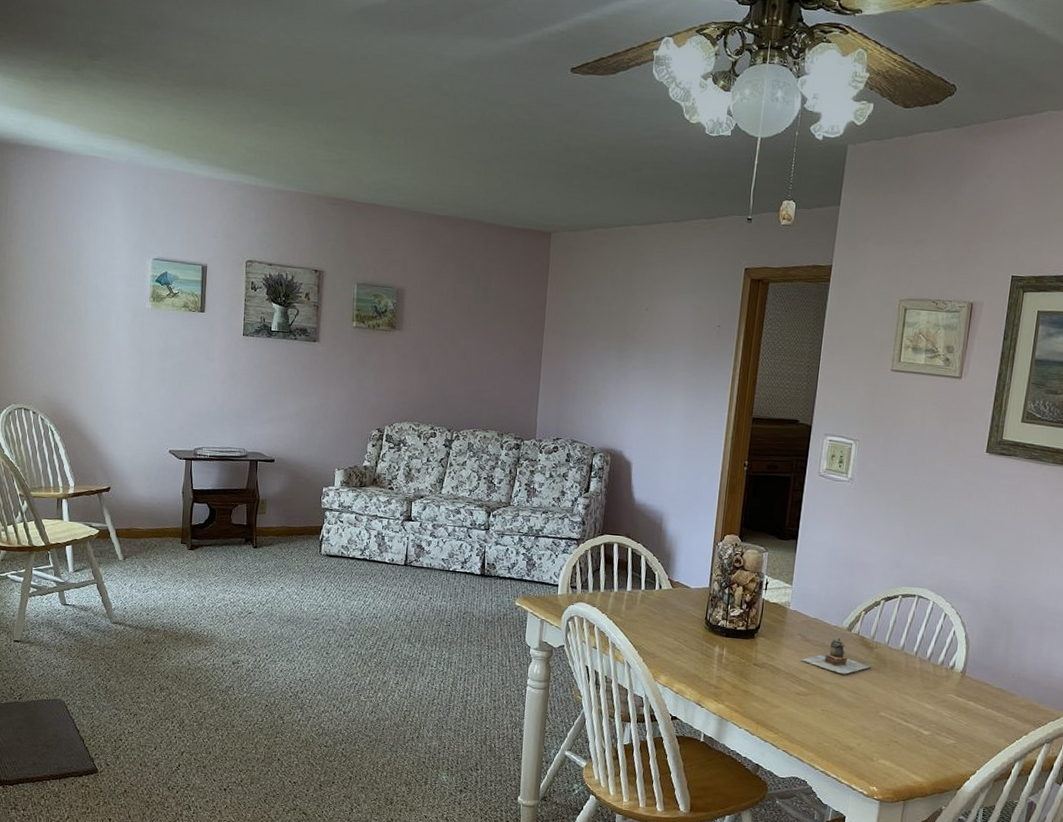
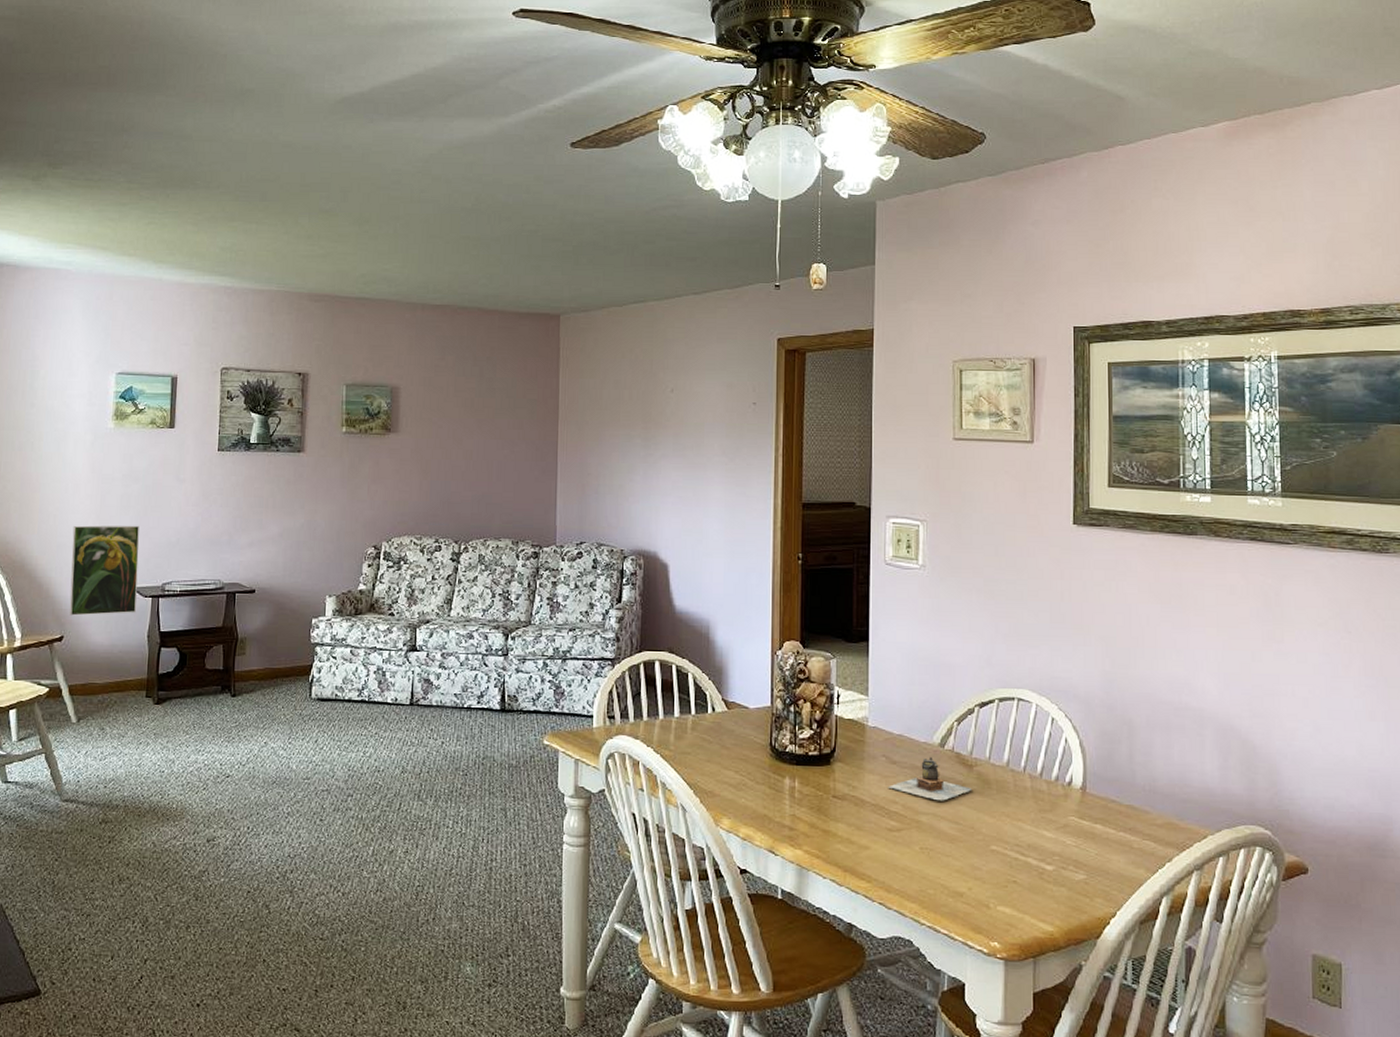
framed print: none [115,393,175,472] -> present [69,525,140,616]

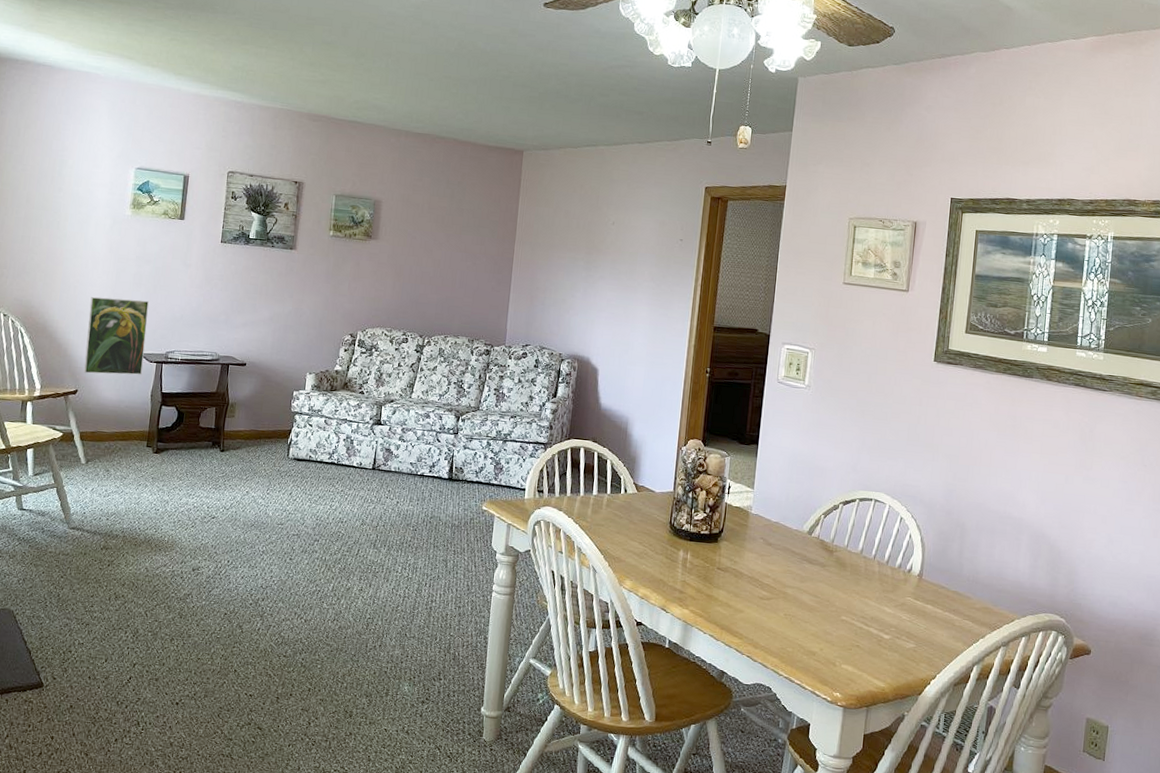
teapot: present [888,757,972,801] -> none [763,542,831,578]

